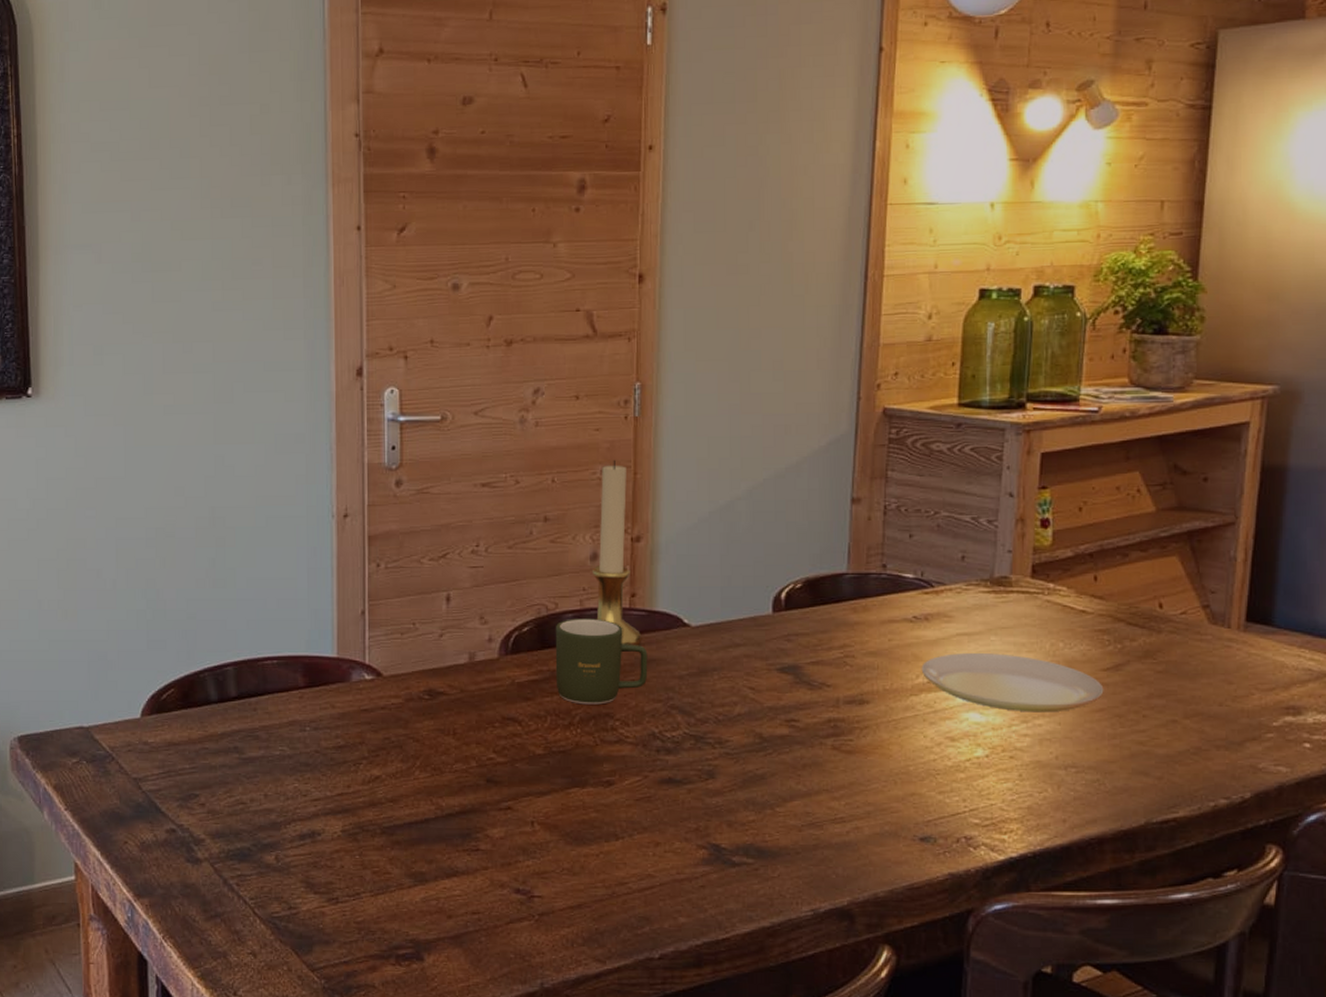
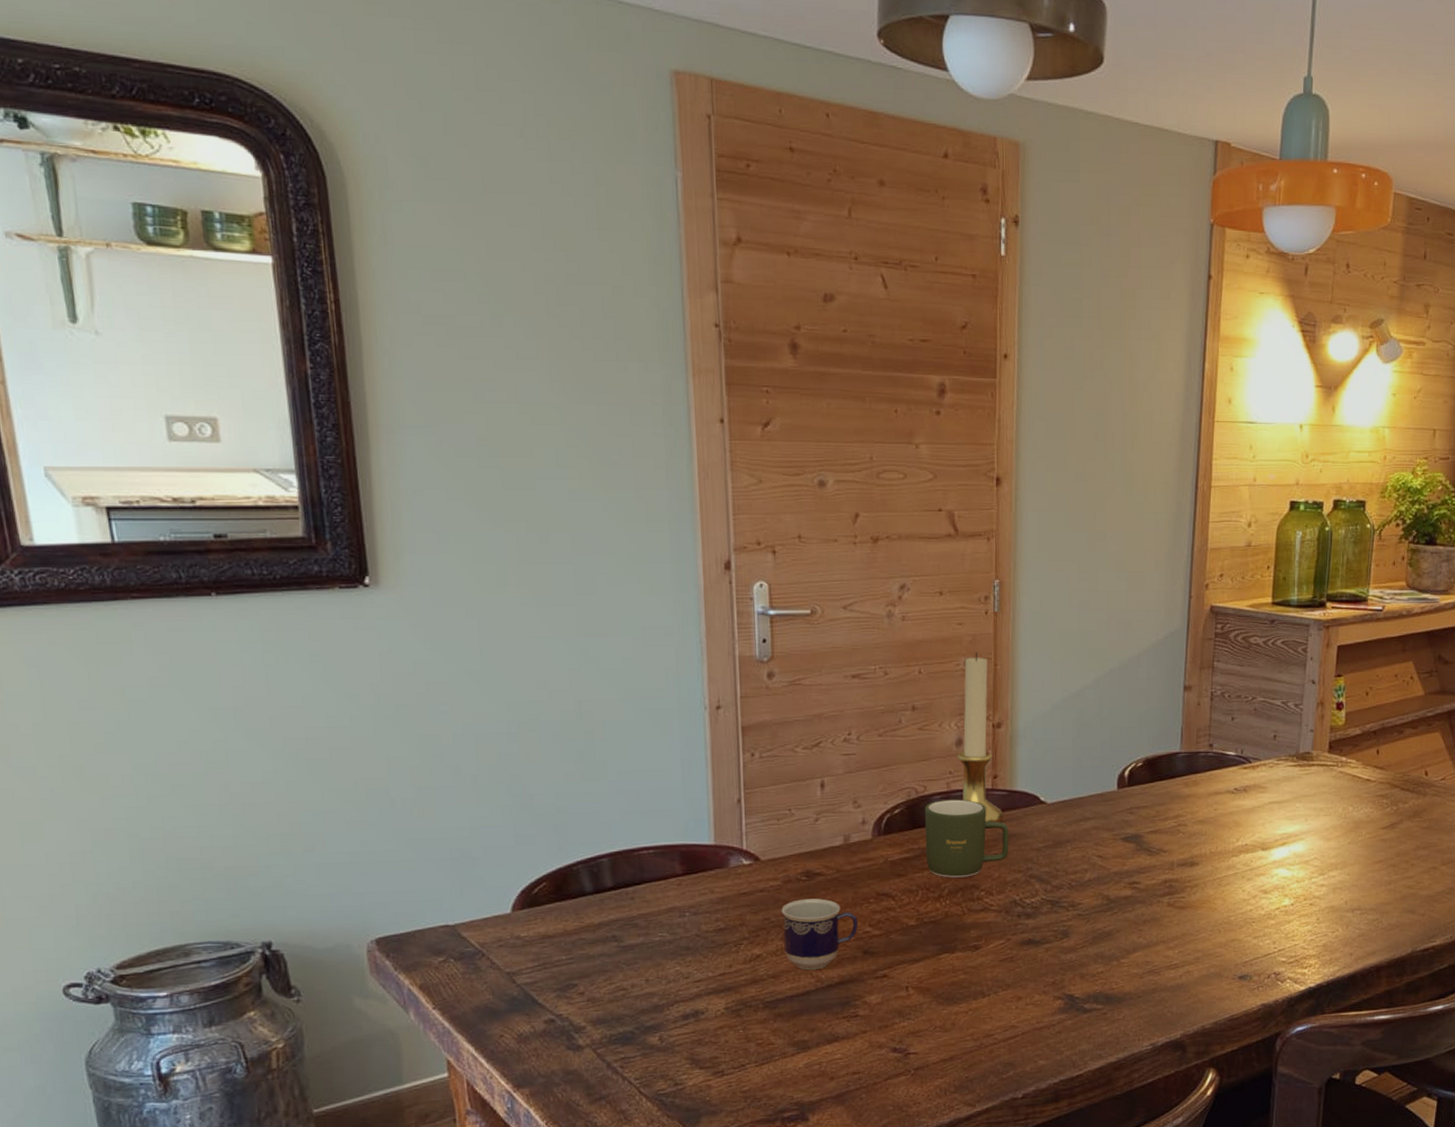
cup: none [402,719,482,797] -> present [781,898,859,970]
plate: present [921,653,1104,713] -> none [1240,818,1383,866]

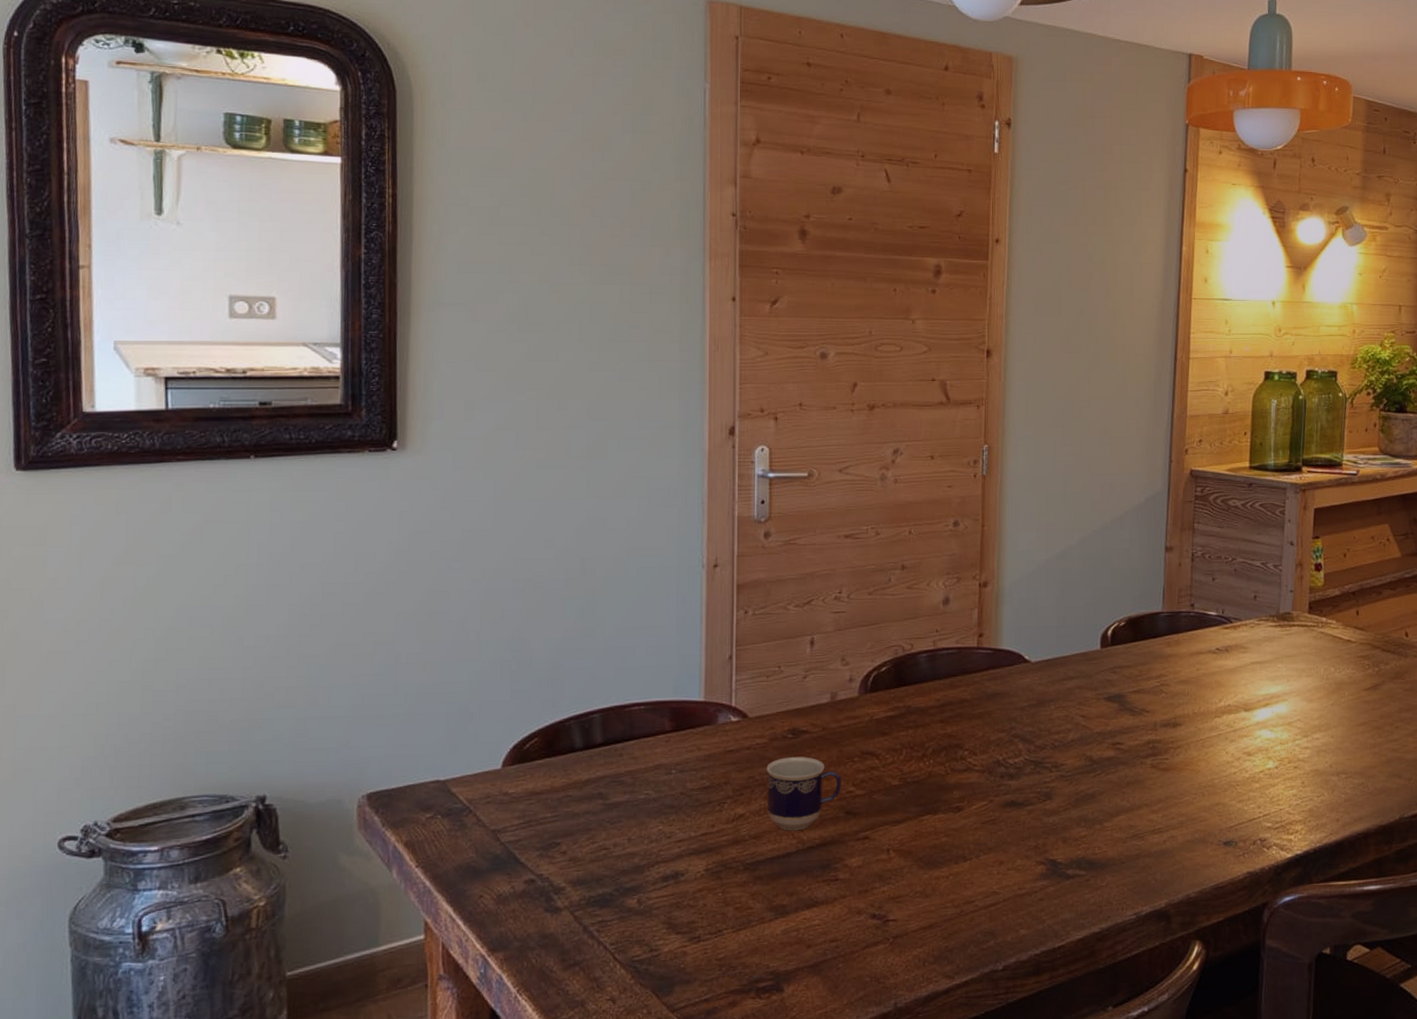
mug: present [924,799,1009,878] -> none [910,657,994,737]
candle holder: present [957,652,1004,823] -> none [944,513,988,682]

